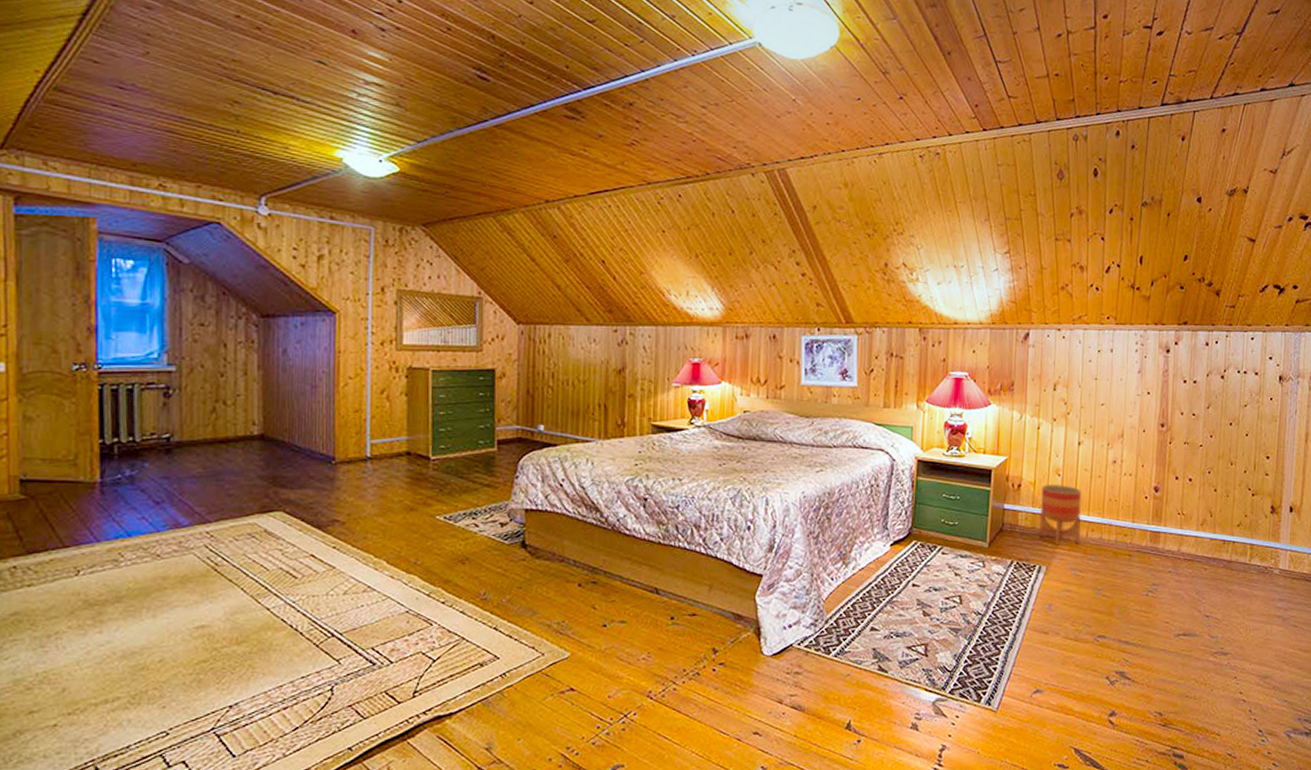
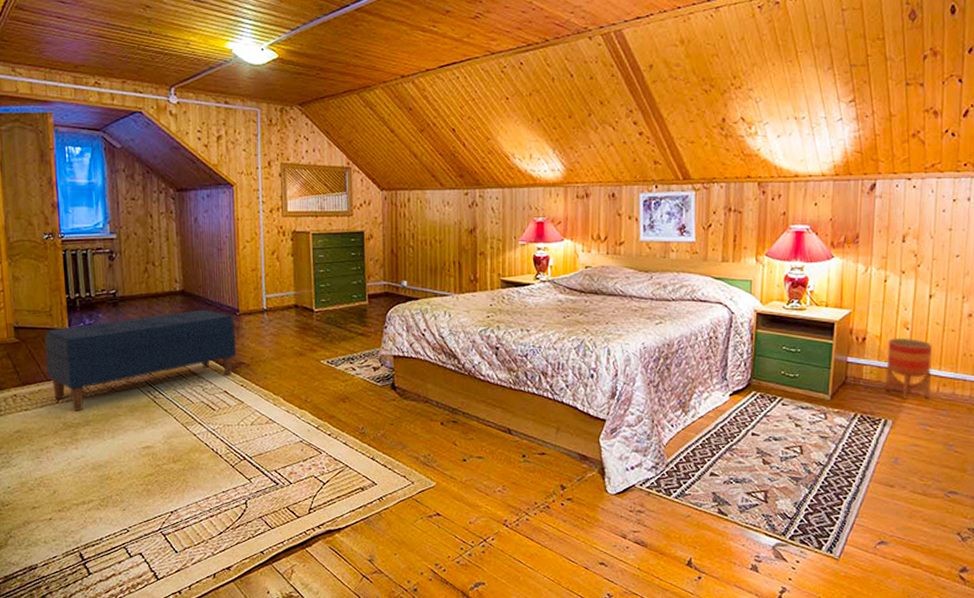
bench: none [64,456,329,584] -> present [45,309,236,411]

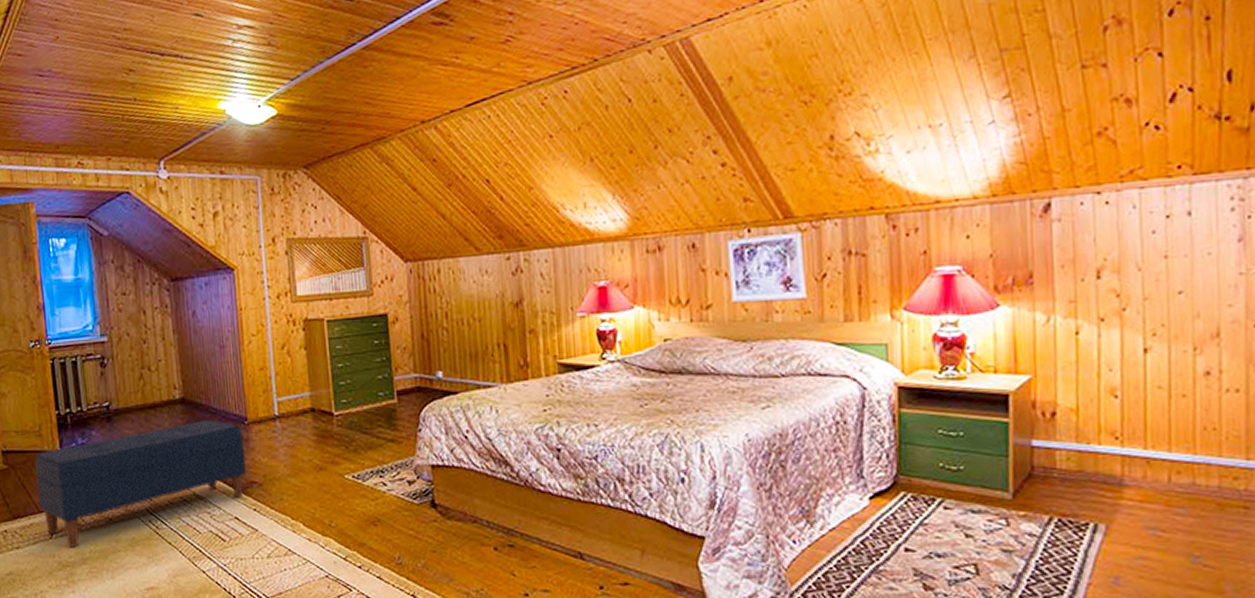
planter: present [884,338,933,400] -> none [1087,410,1158,495]

